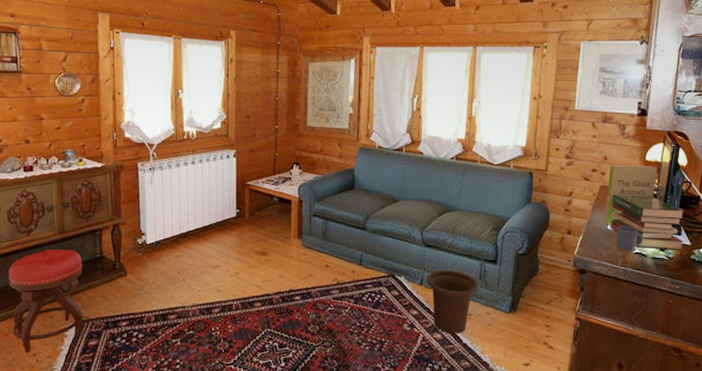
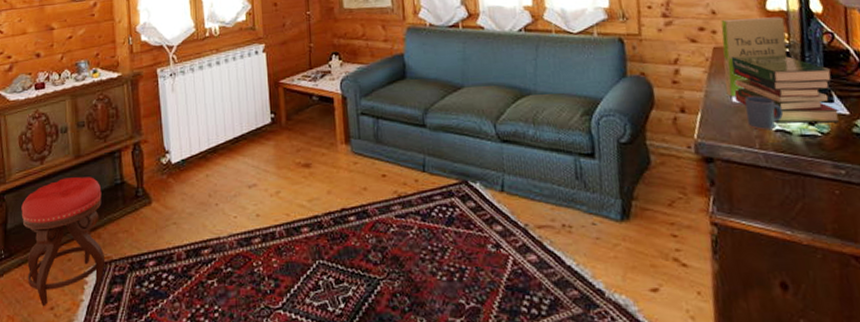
basket: present [426,270,479,335] -> none [508,170,576,255]

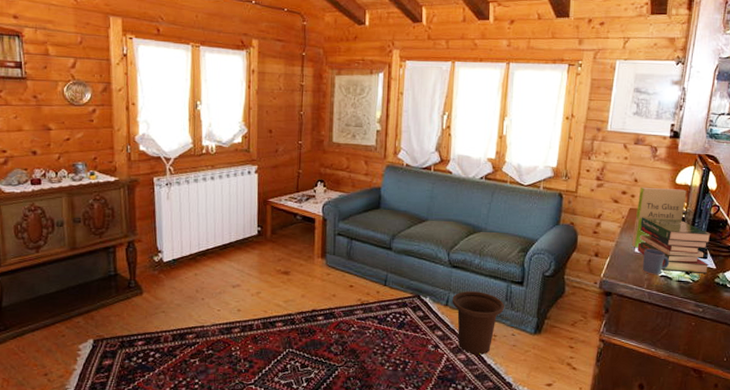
stool: present [21,177,105,307] -> none [16,266,98,373]
basket: none [508,170,576,255] -> present [452,291,504,356]

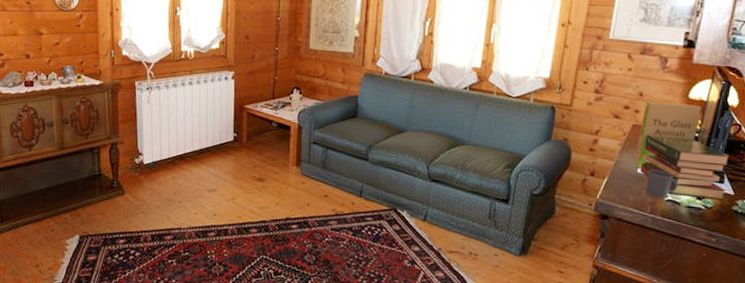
basket: present [452,291,504,356] -> none [430,206,487,275]

